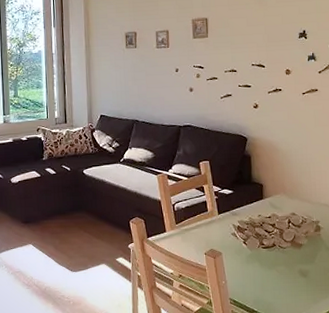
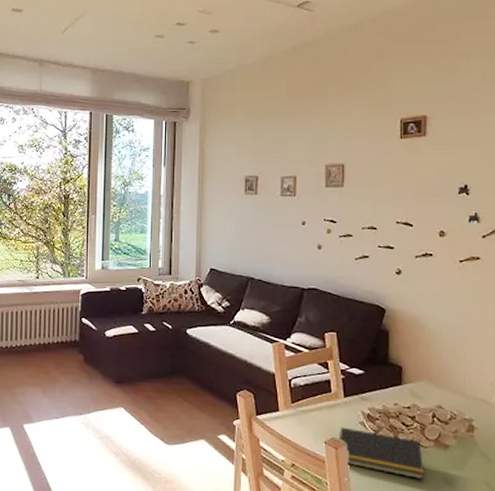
notepad: none [215,239,284,275] -> present [338,427,424,480]

